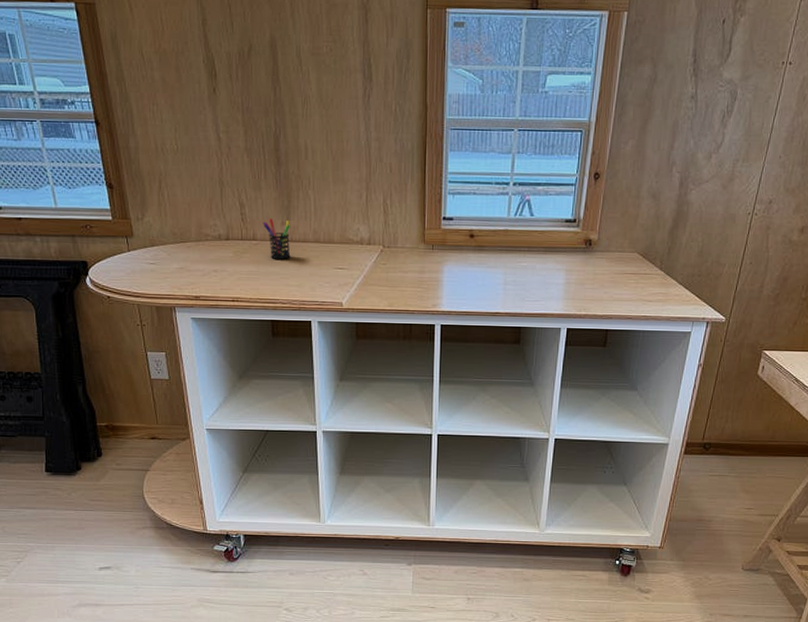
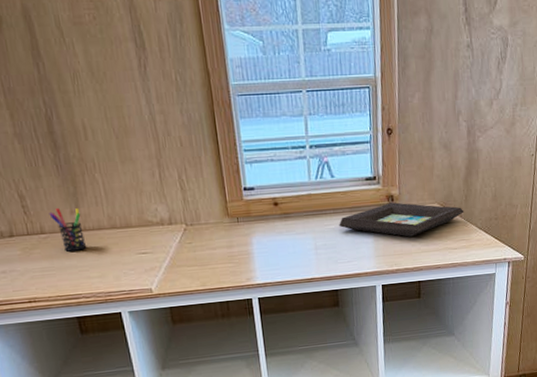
picture frame: none [531,247,665,284] -> present [339,202,464,237]

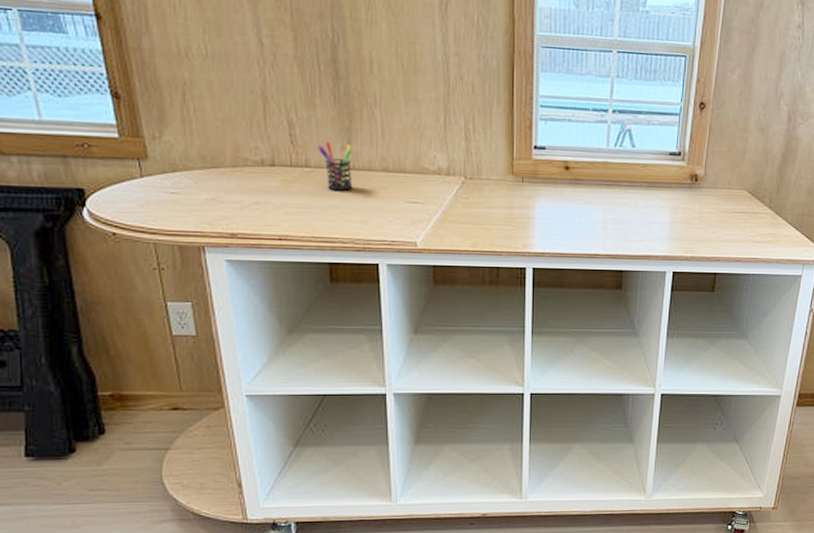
picture frame: present [339,202,464,237] -> none [633,183,775,223]

